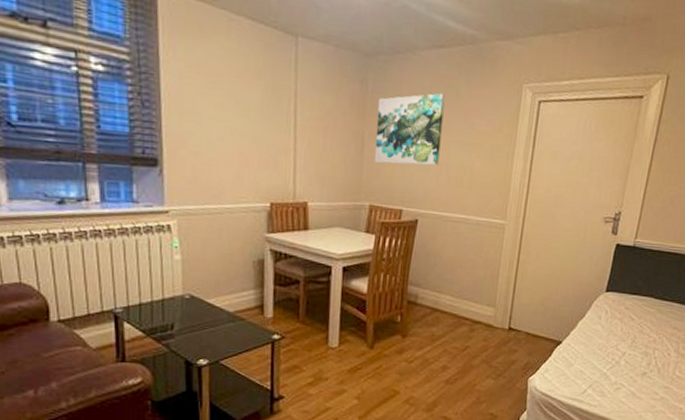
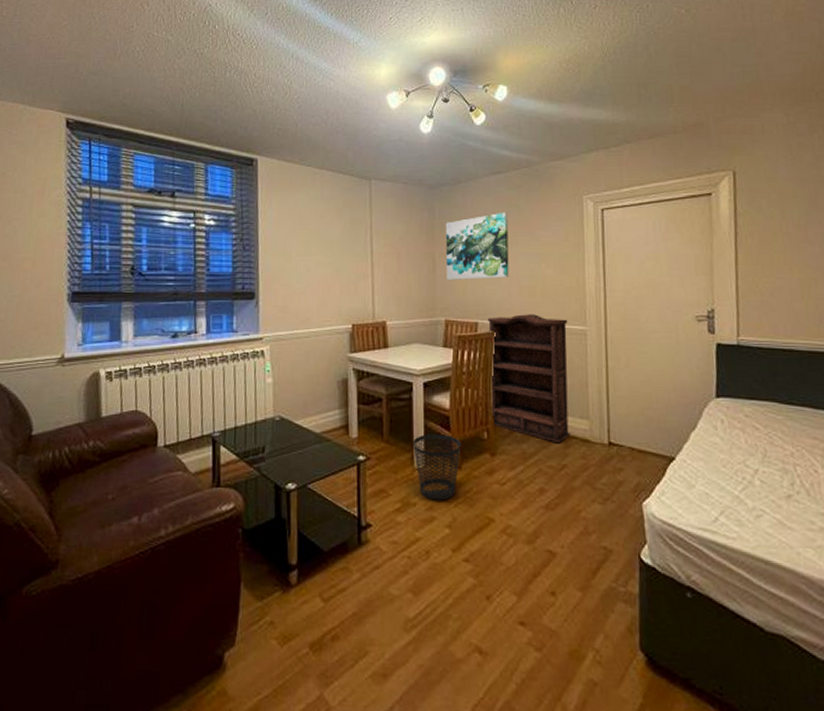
wastebasket: none [328,316,376,376] -> present [412,434,462,501]
bookshelf: none [407,204,490,328] -> present [487,314,570,444]

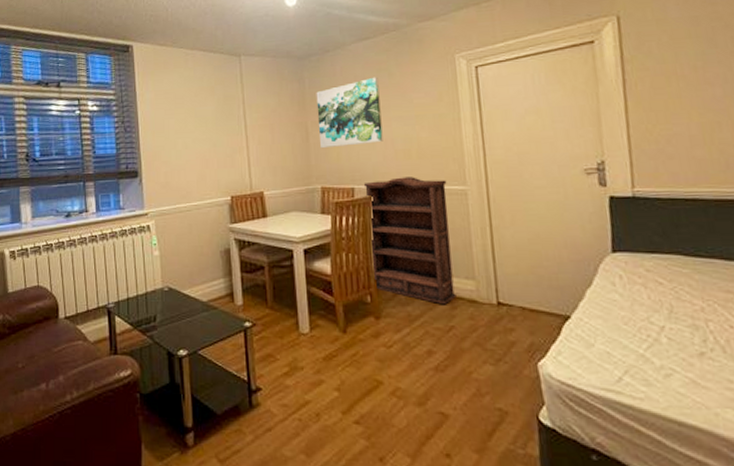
wastebasket: present [412,434,462,501] -> none [296,299,346,364]

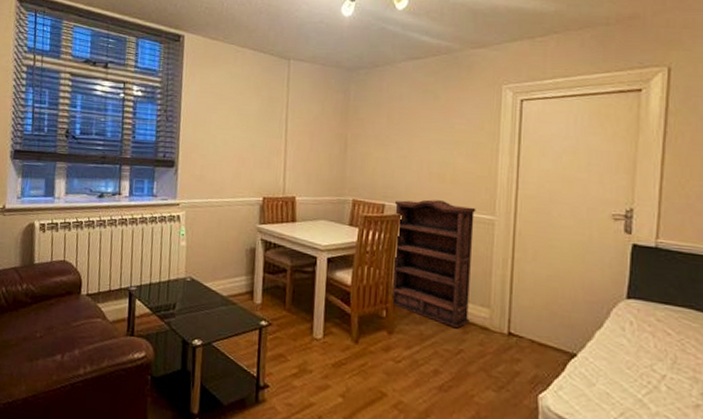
wall art: present [316,77,383,149] -> none [357,97,423,163]

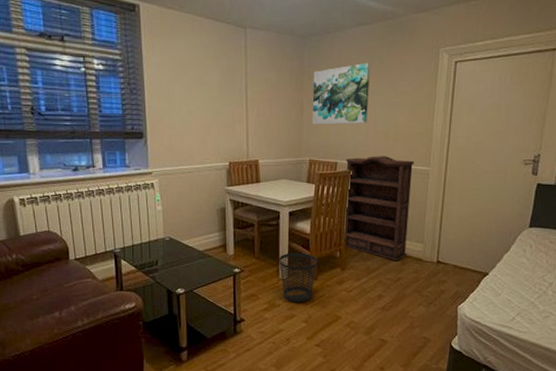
wastebasket: none [312,307,361,371] -> present [278,253,319,303]
wall art: none [357,97,423,163] -> present [312,62,370,125]

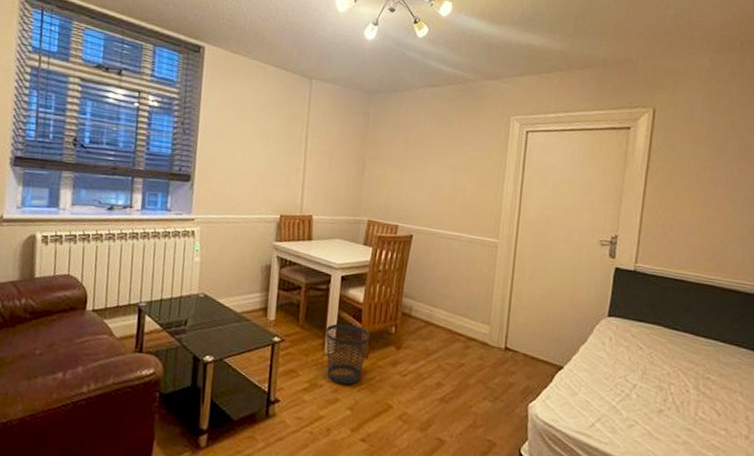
wall art: present [312,62,370,125] -> none [374,123,438,187]
bookshelf: present [345,156,415,261] -> none [402,222,482,344]

